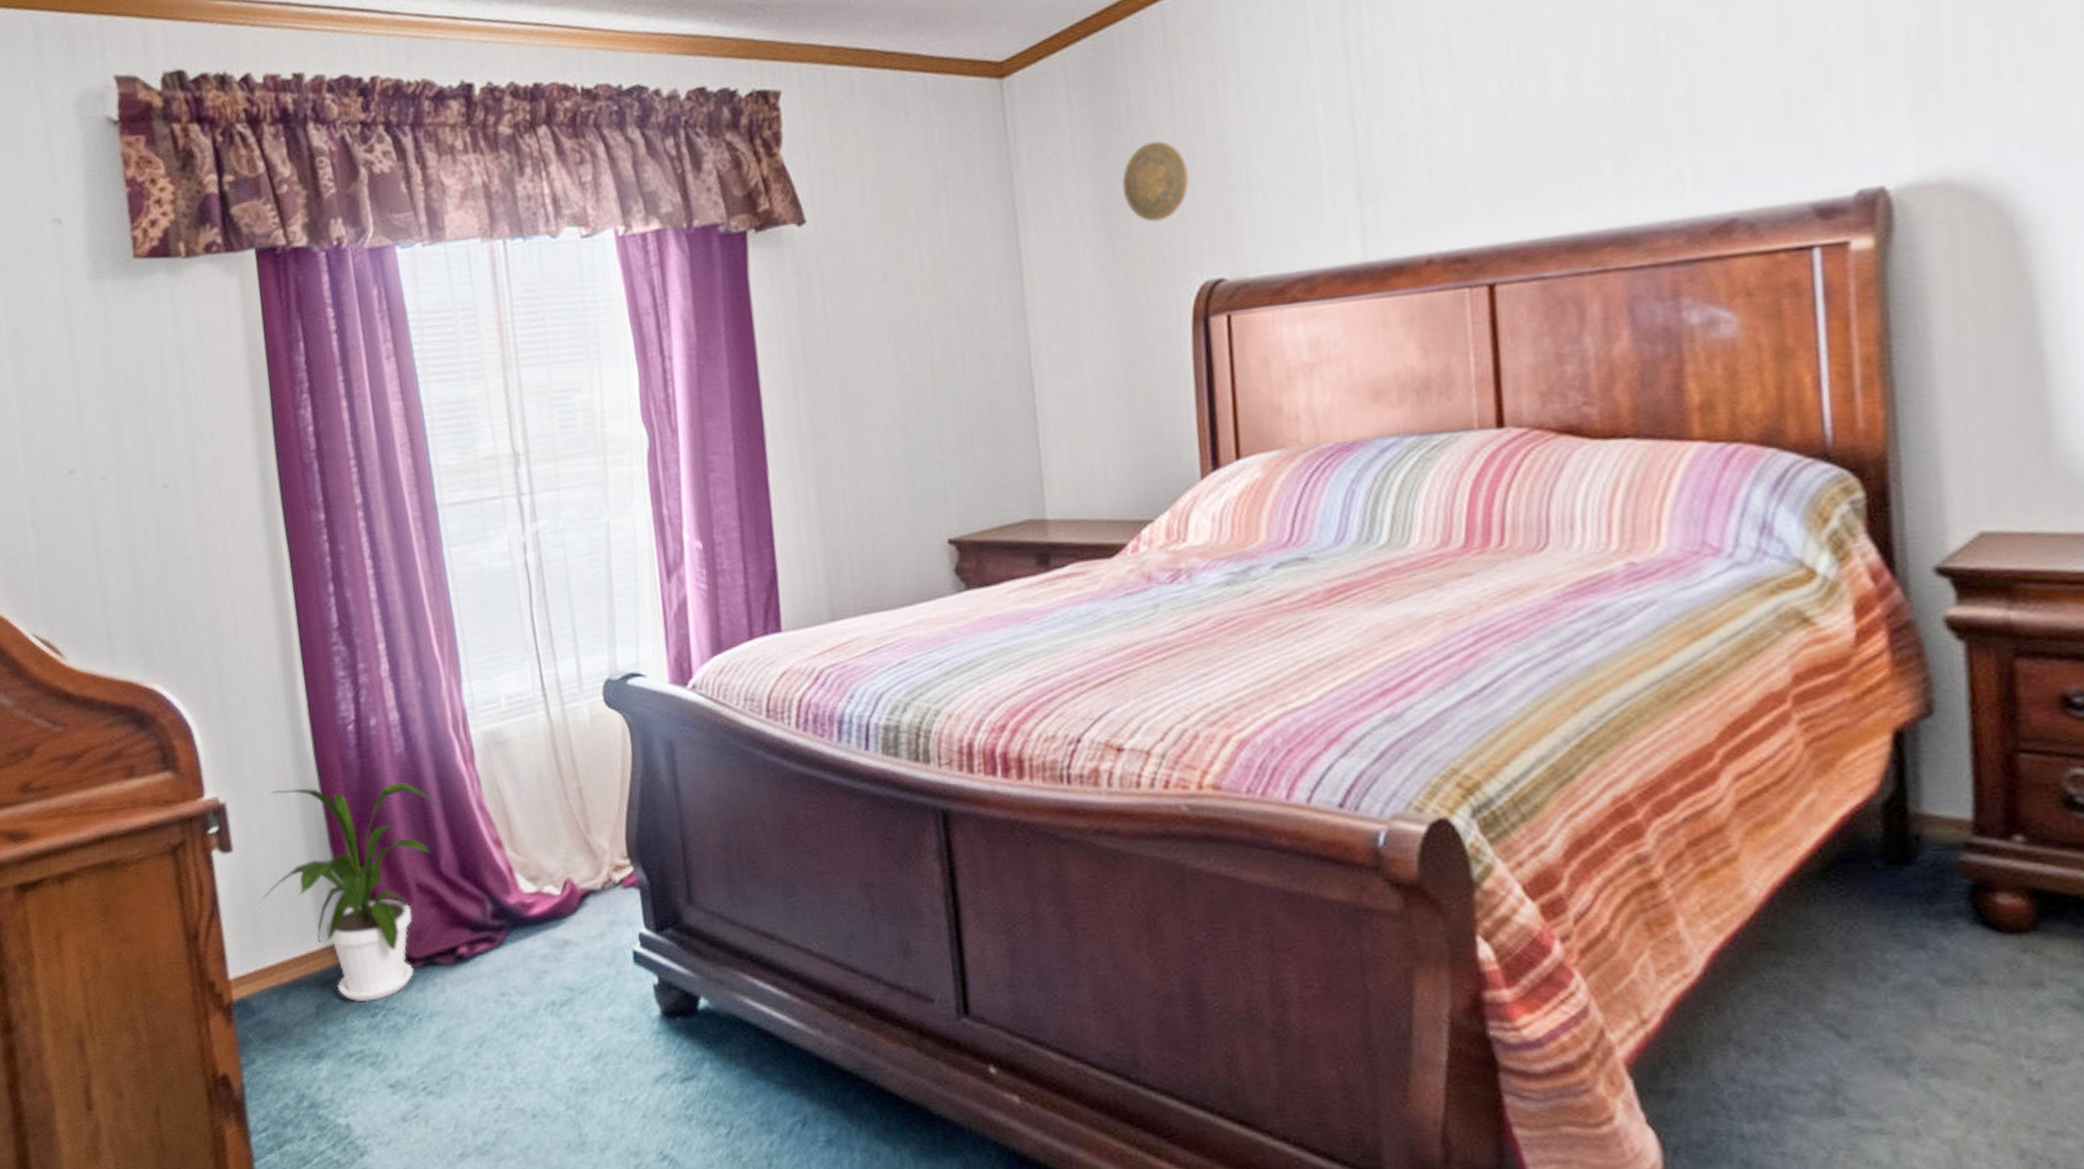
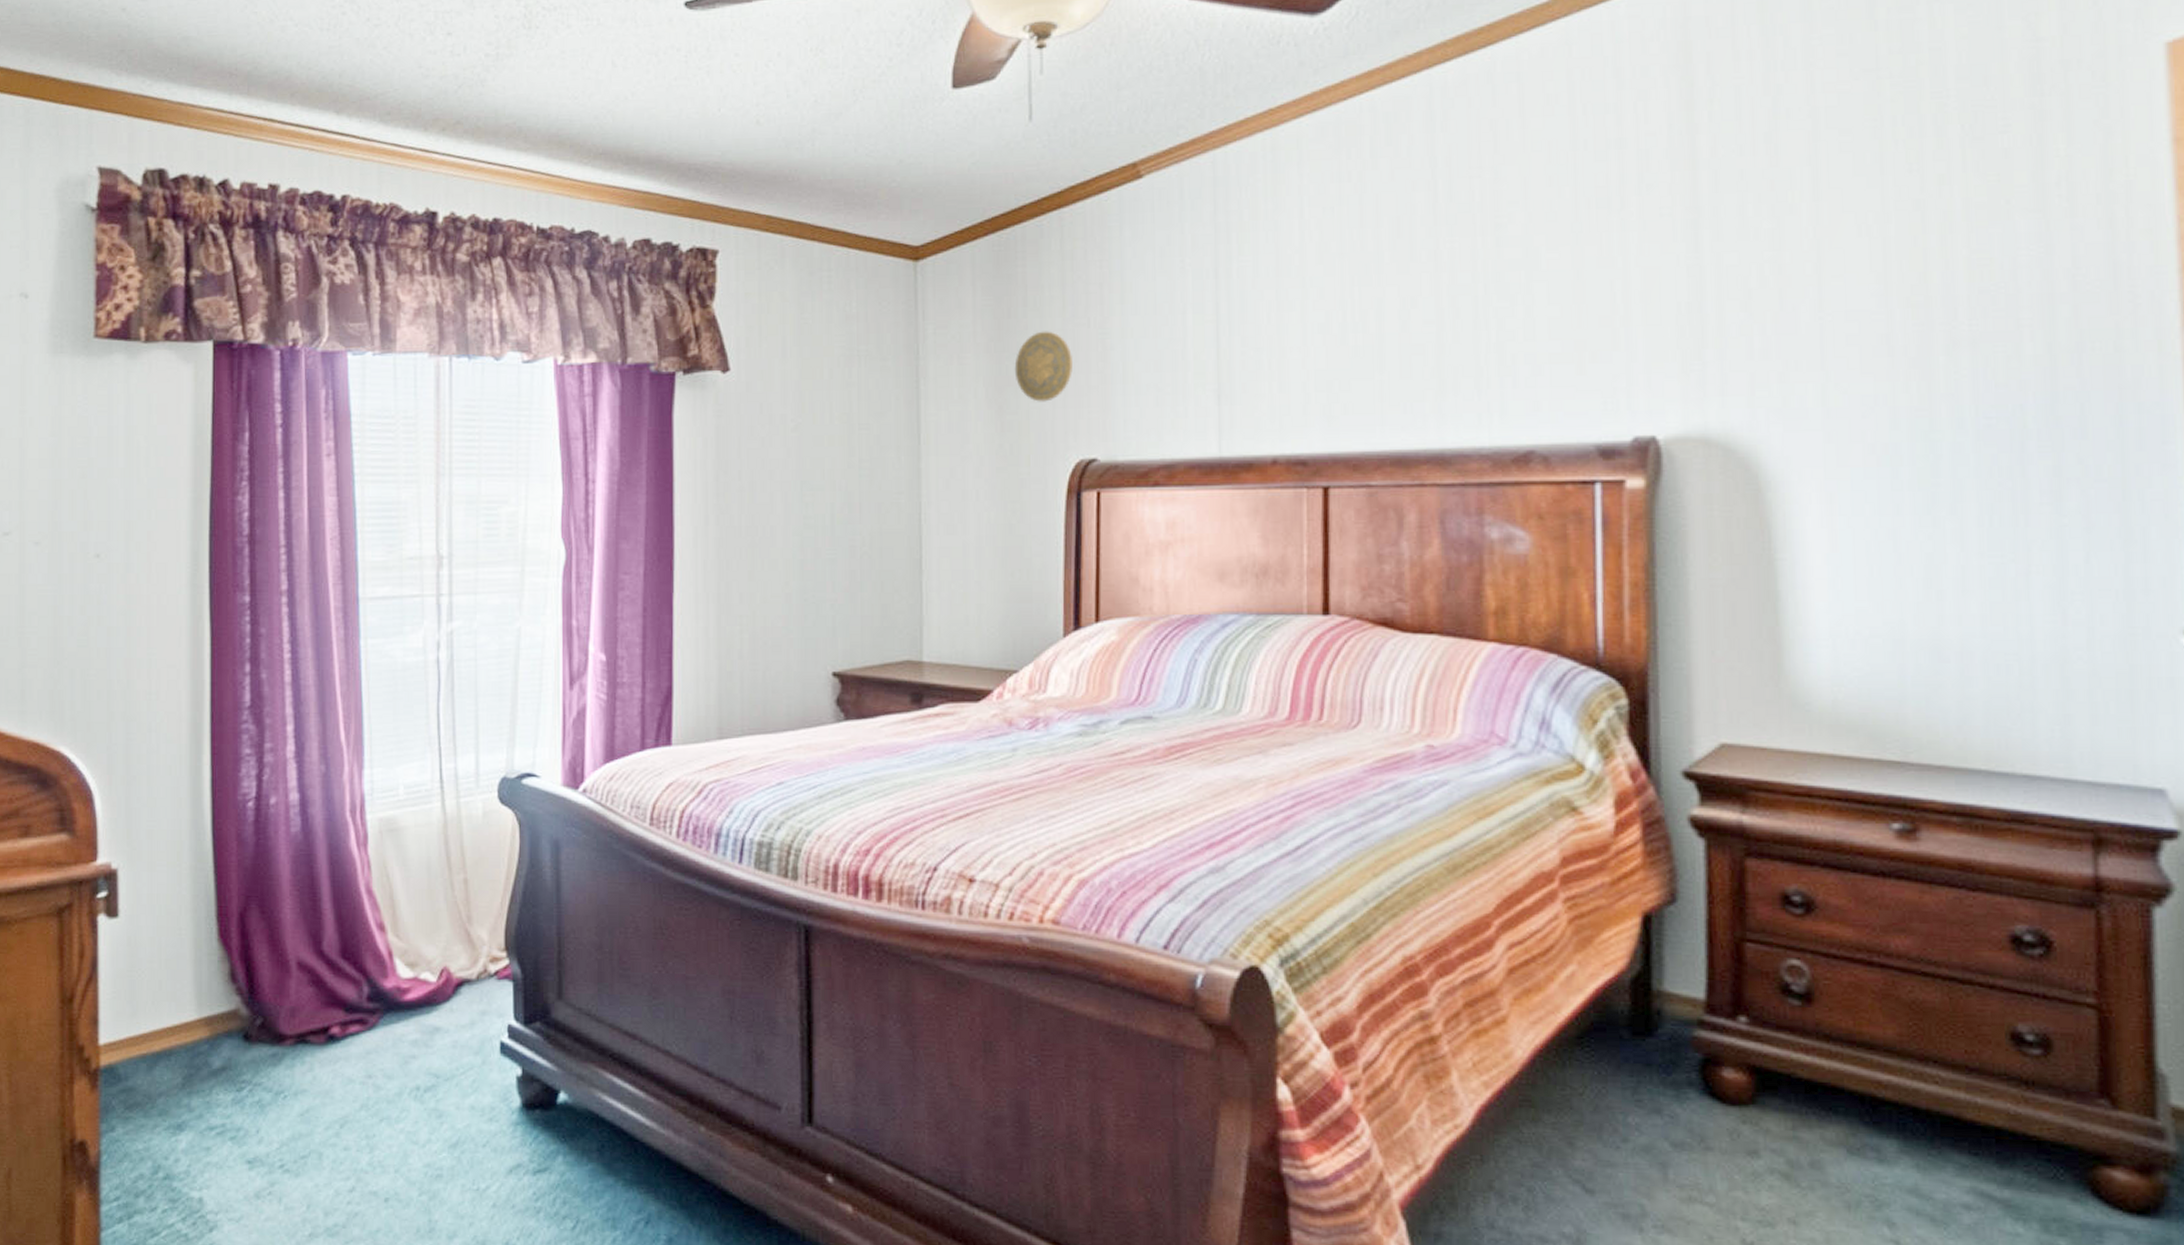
house plant: present [262,781,441,1002] -> none [143,859,329,1076]

